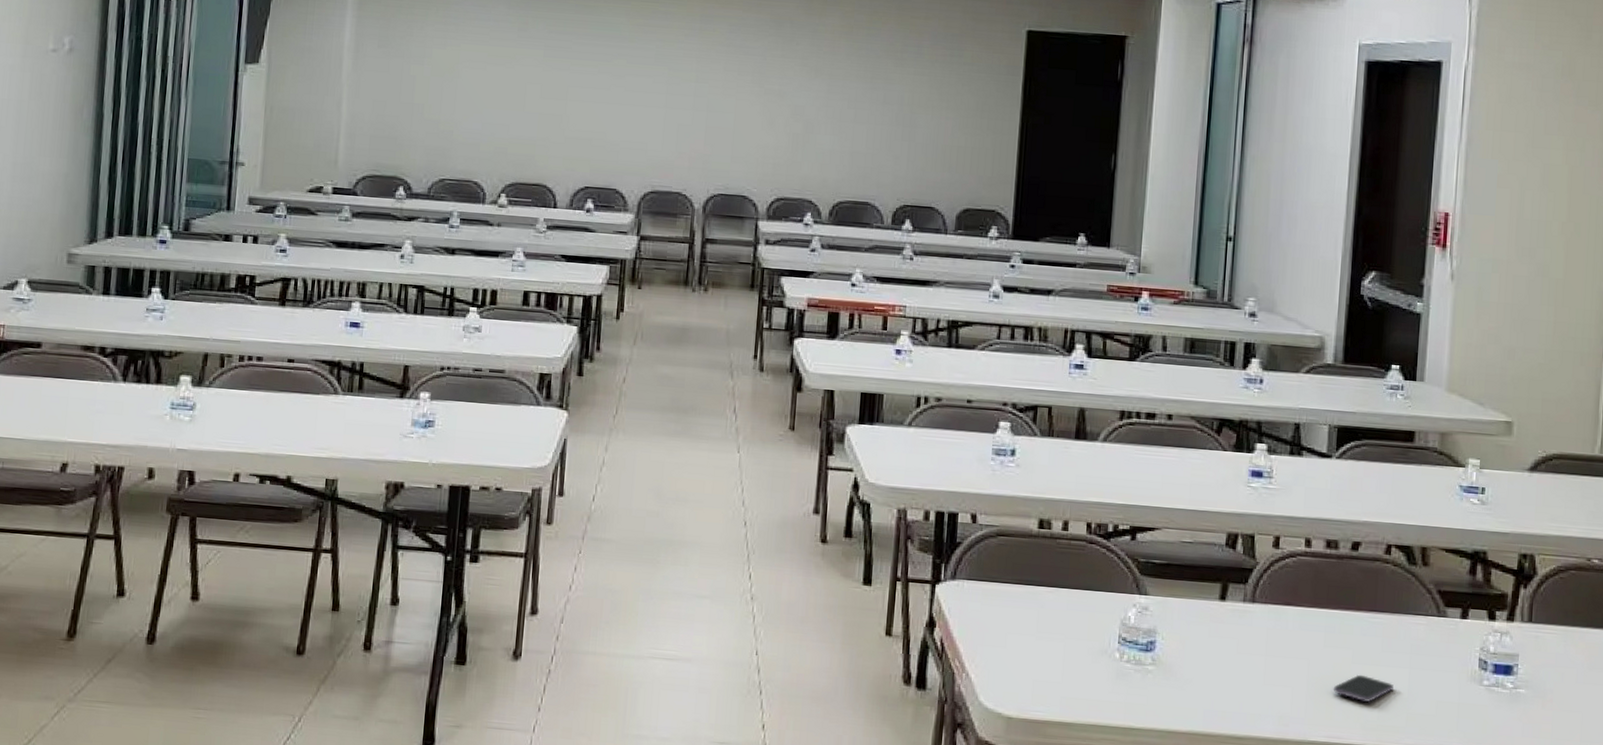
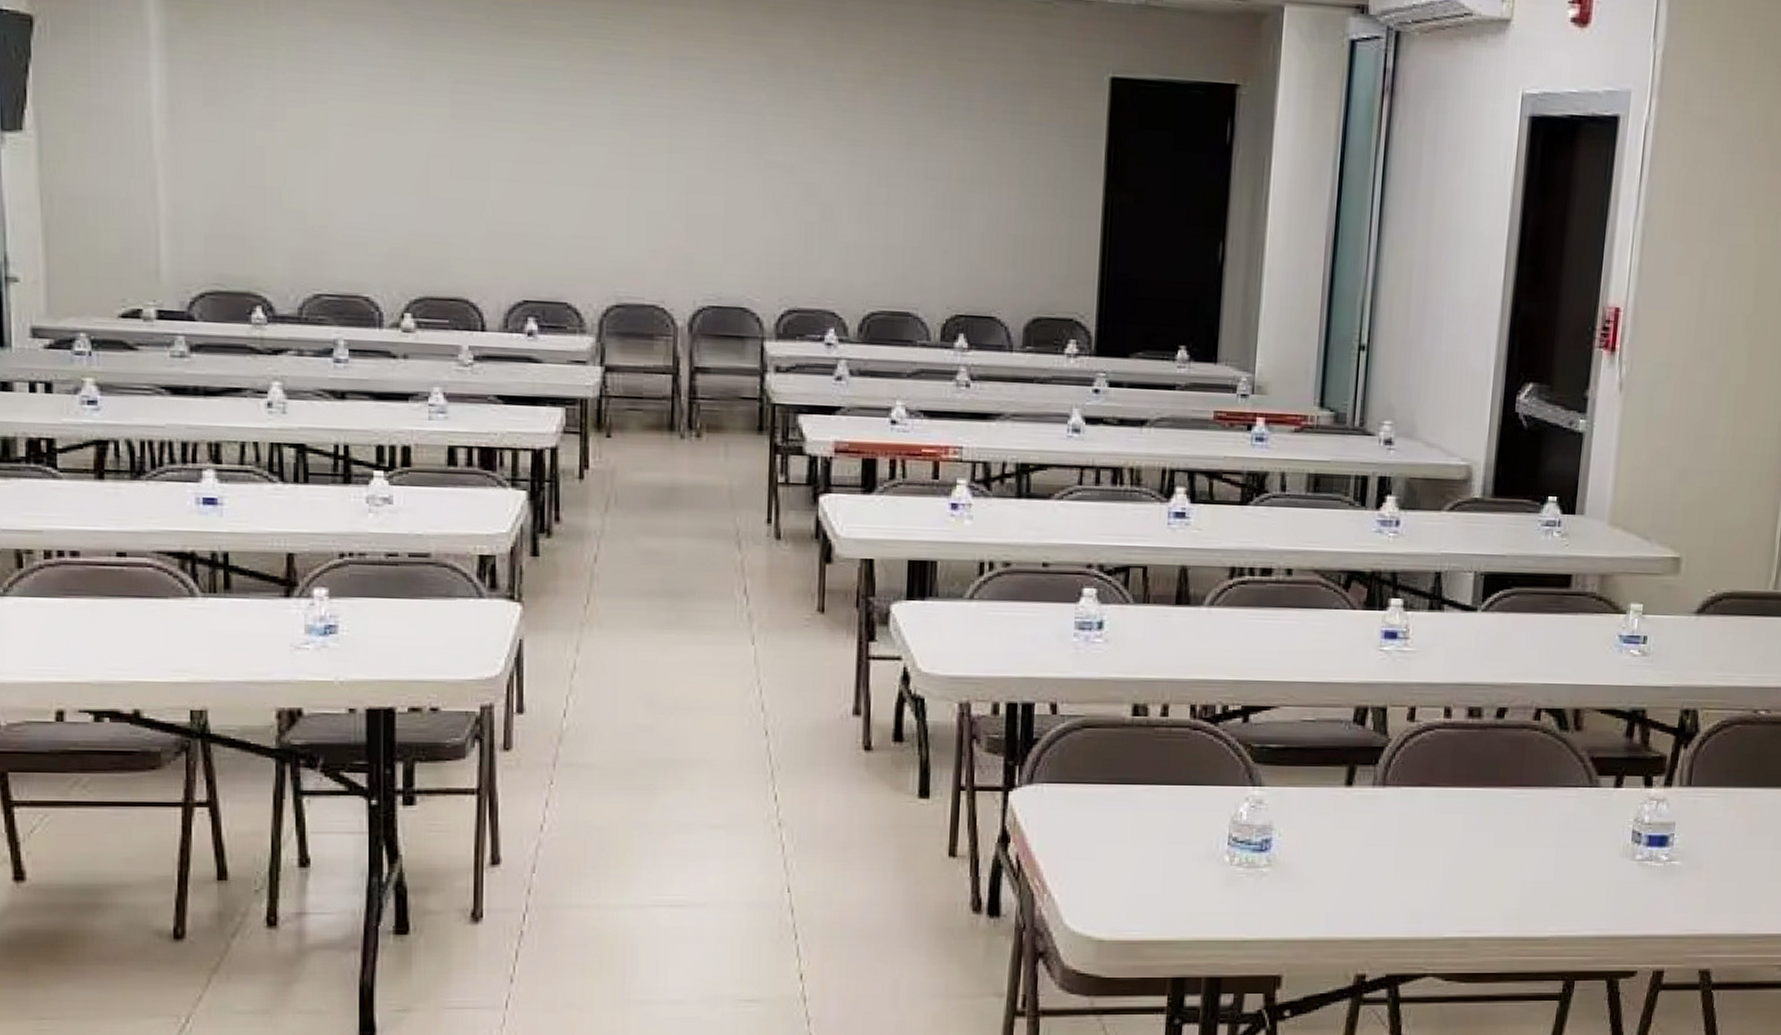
smartphone: present [1333,674,1394,703] -> none [1471,859,1539,890]

